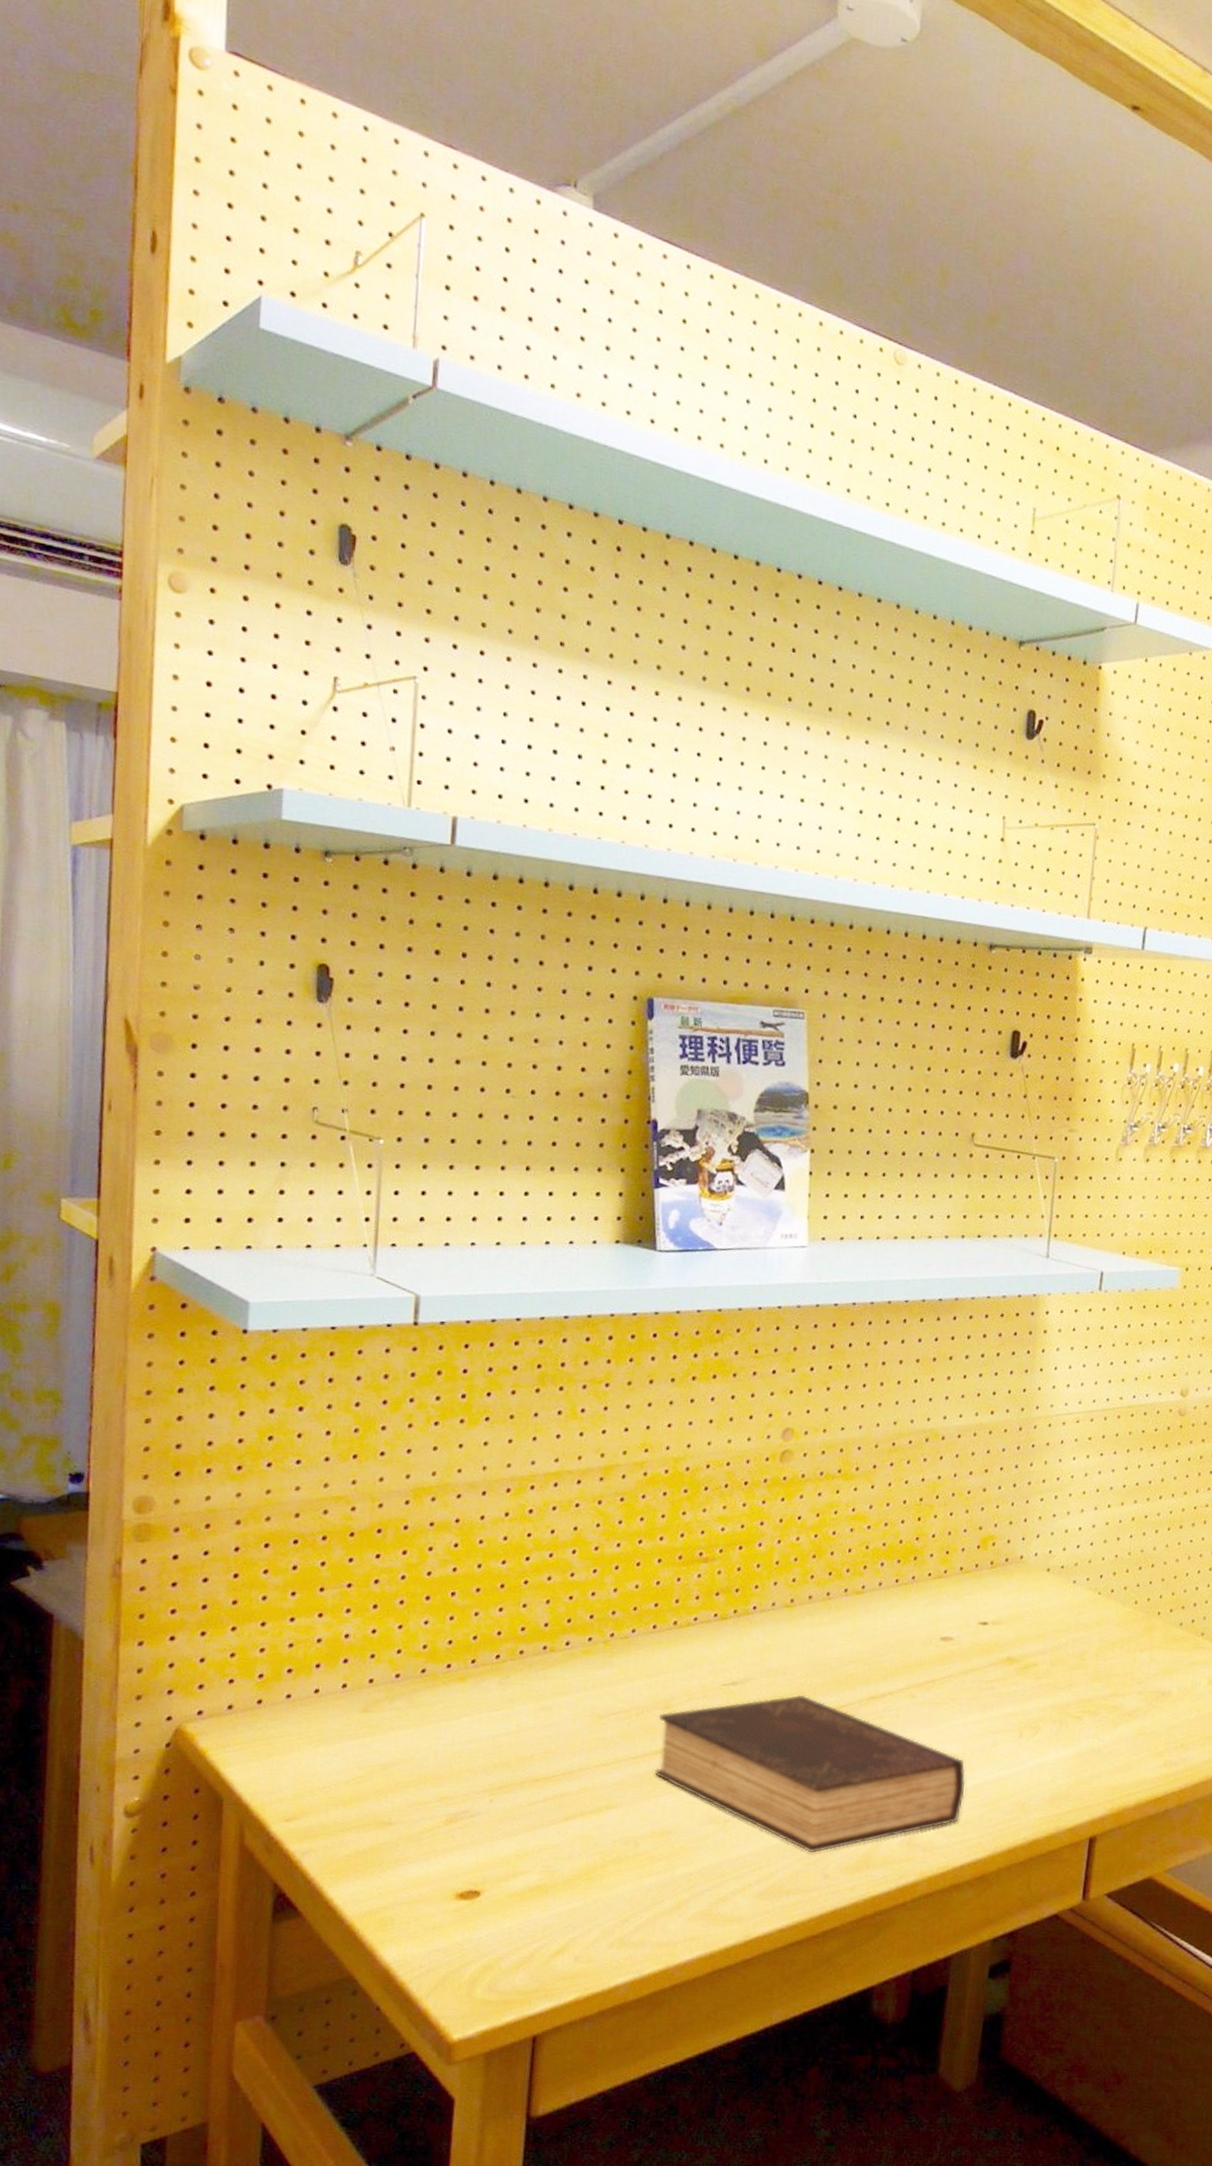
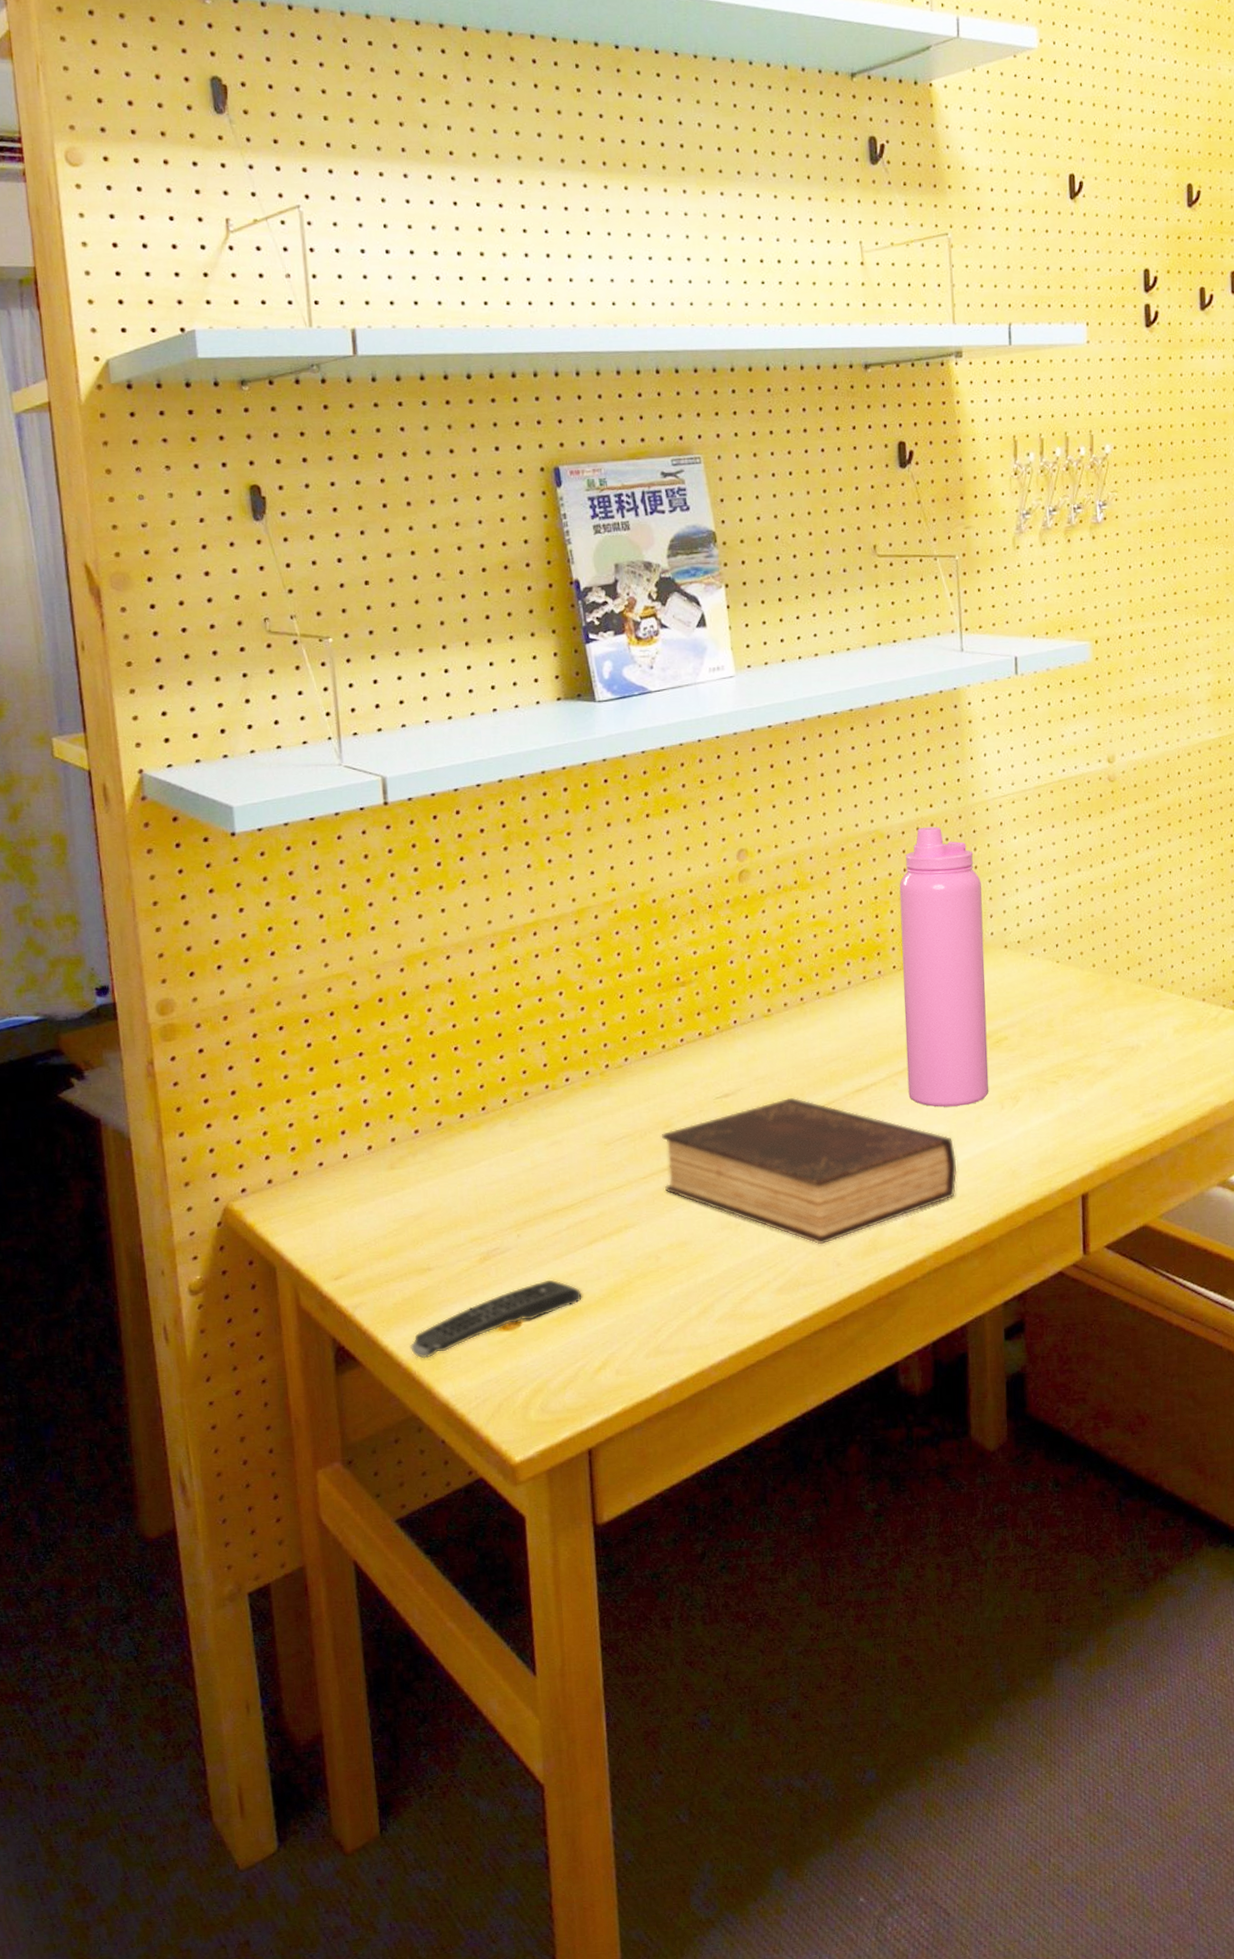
remote control: none [356,1851,550,1918] -> present [409,1279,582,1359]
water bottle: none [925,1433,1033,1729] -> present [899,826,989,1107]

